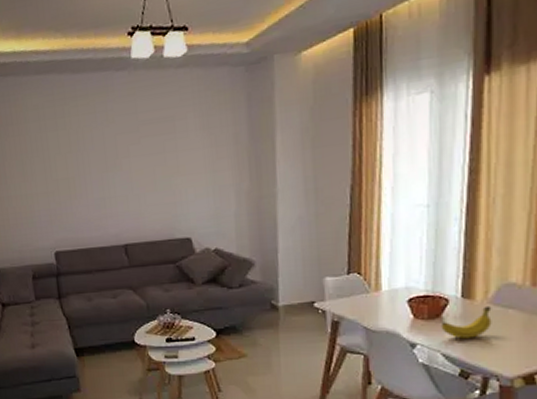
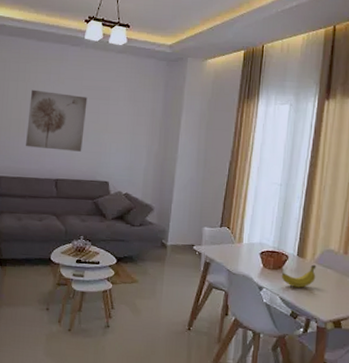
wall art: none [76,134,151,211] -> present [26,89,88,152]

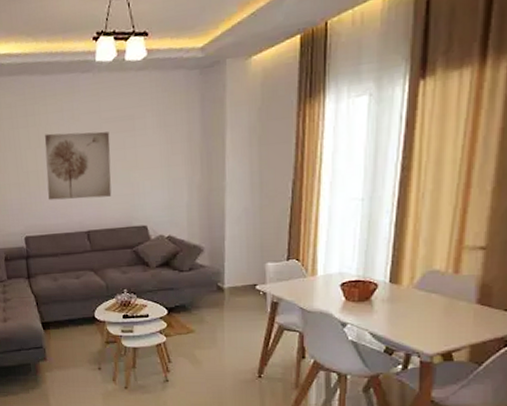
fruit: present [281,264,317,288] -> none [369,290,416,319]

